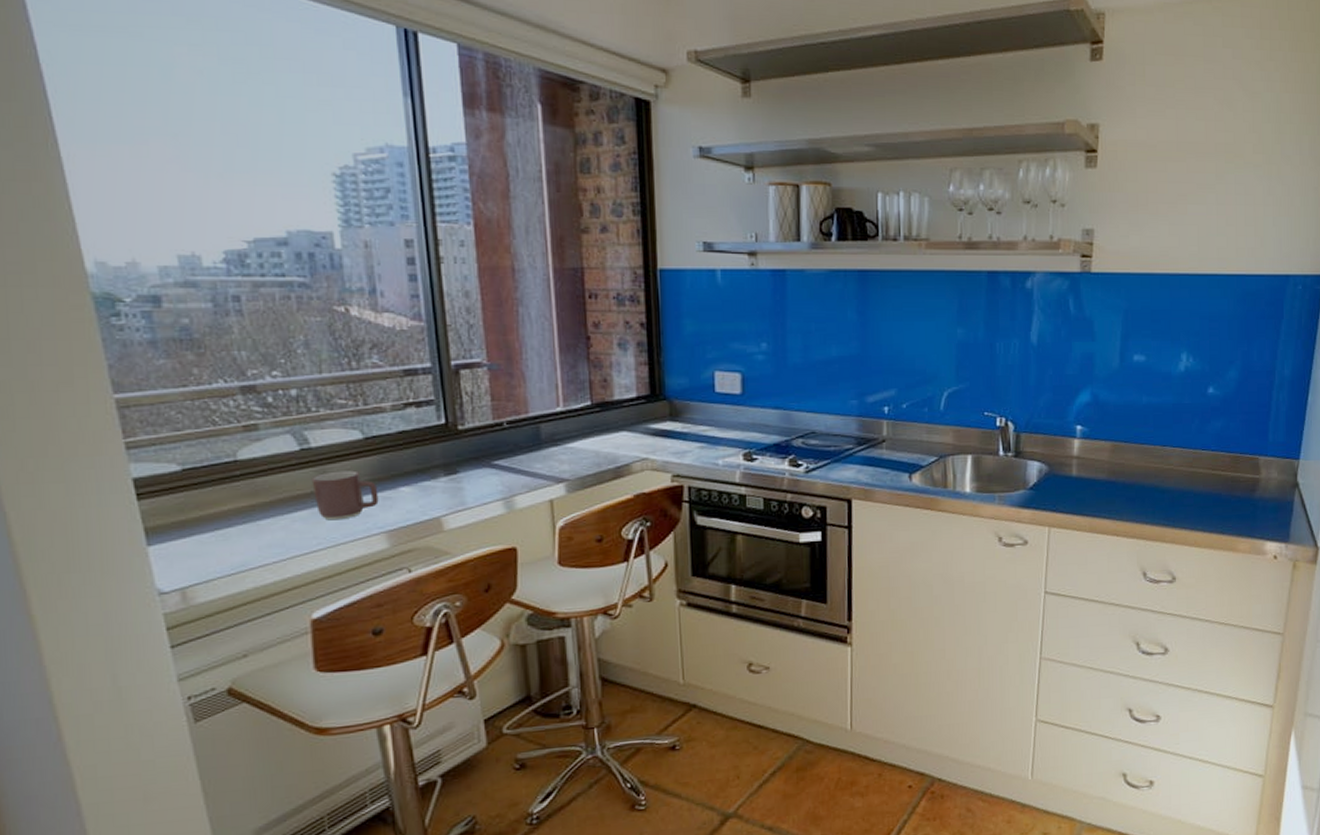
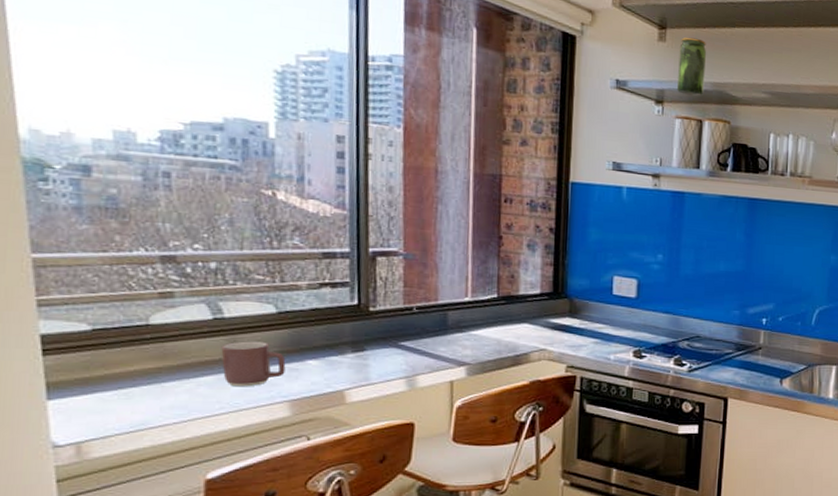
jar: none [767,89,799,157] -> present [676,37,707,96]

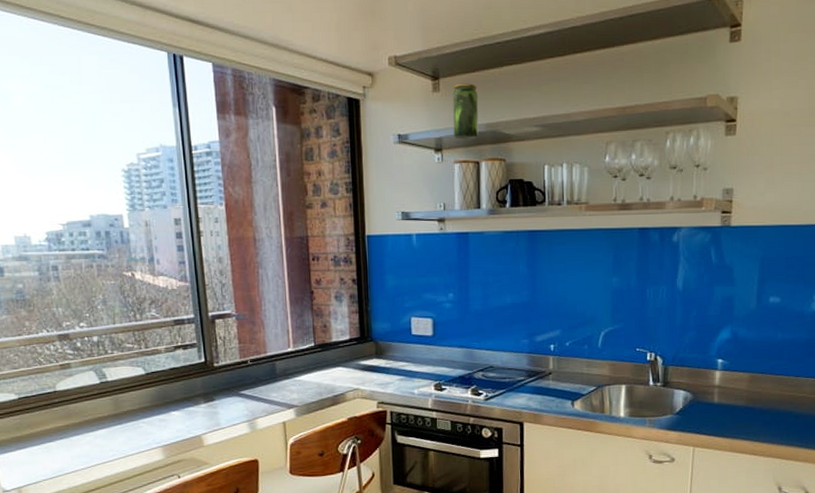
mug: present [221,341,286,387] -> none [108,399,156,437]

